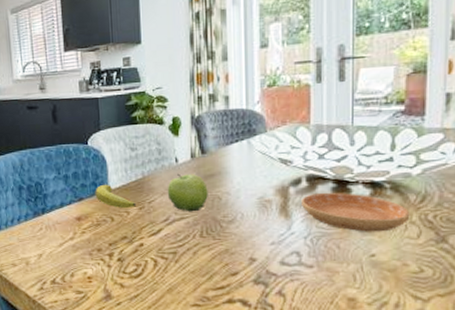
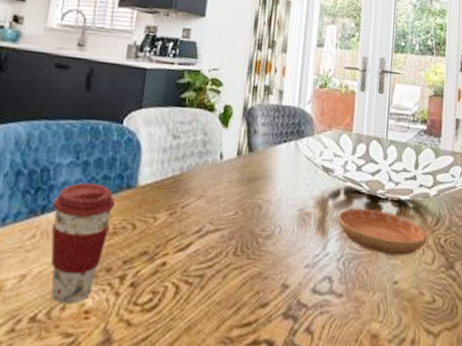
coffee cup: none [48,190,94,273] -> present [50,182,116,304]
banana: present [95,184,136,208] -> none [118,178,167,212]
fruit: present [167,173,208,212] -> none [204,172,250,223]

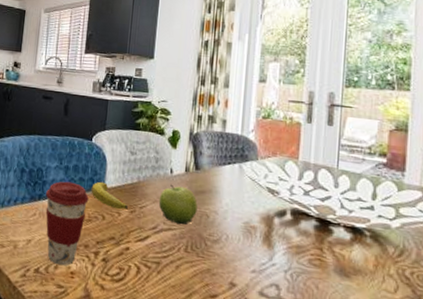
banana: none [118,178,167,212] -> present [91,181,128,210]
fruit: none [204,172,250,223] -> present [158,184,198,225]
saucer: present [338,209,427,256] -> none [284,228,389,280]

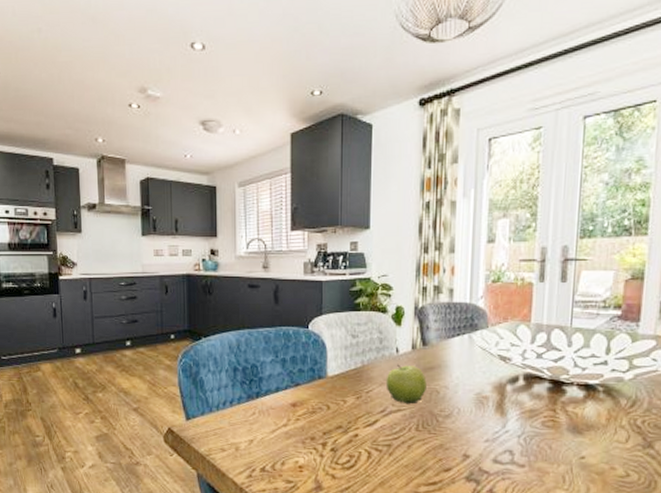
coffee cup: present [45,181,89,266] -> none [263,375,311,461]
banana: present [91,181,128,210] -> none [312,370,353,396]

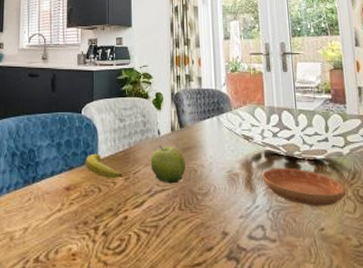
banana: none [312,370,353,396] -> present [85,153,122,178]
saucer: none [517,393,621,435] -> present [262,169,347,206]

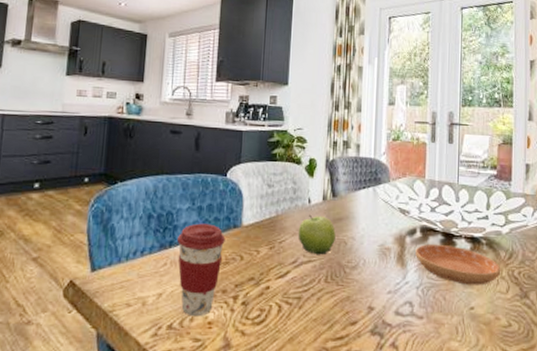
coffee cup: none [39,158,84,249] -> present [176,223,226,317]
banana: present [85,153,122,178] -> none [227,219,267,246]

